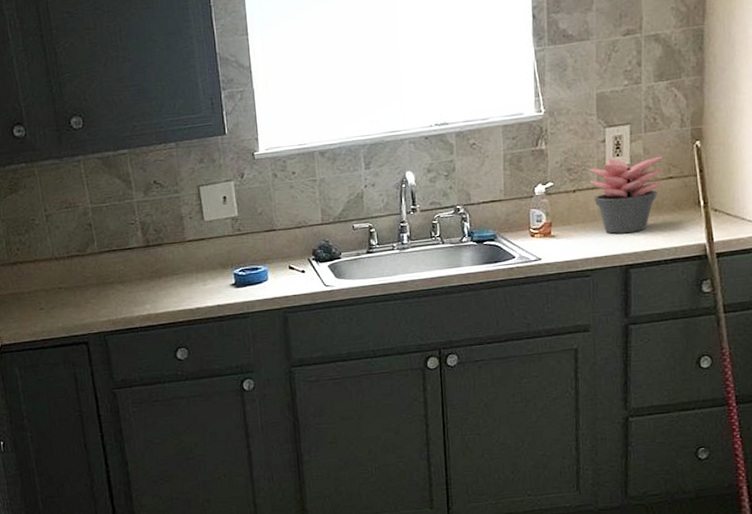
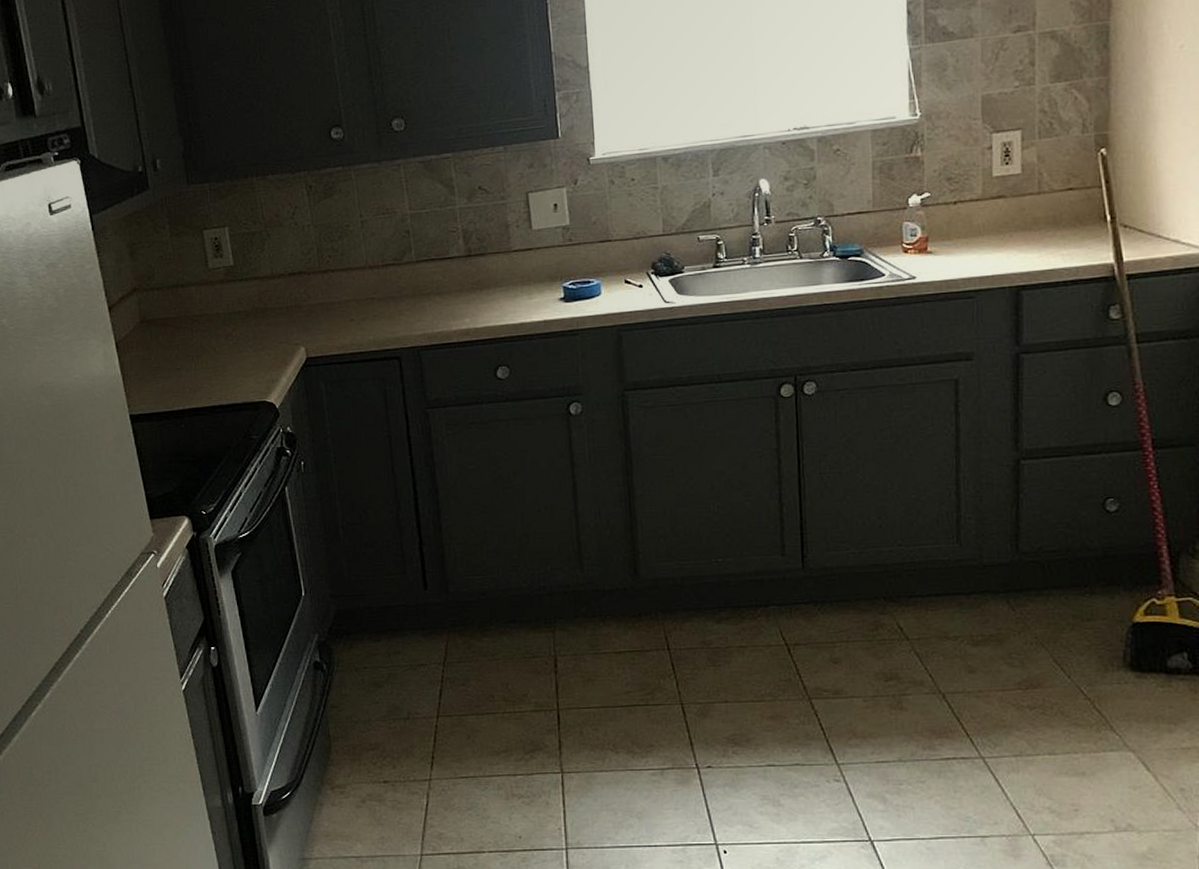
succulent plant: present [590,156,663,234] -> none [973,164,1062,251]

